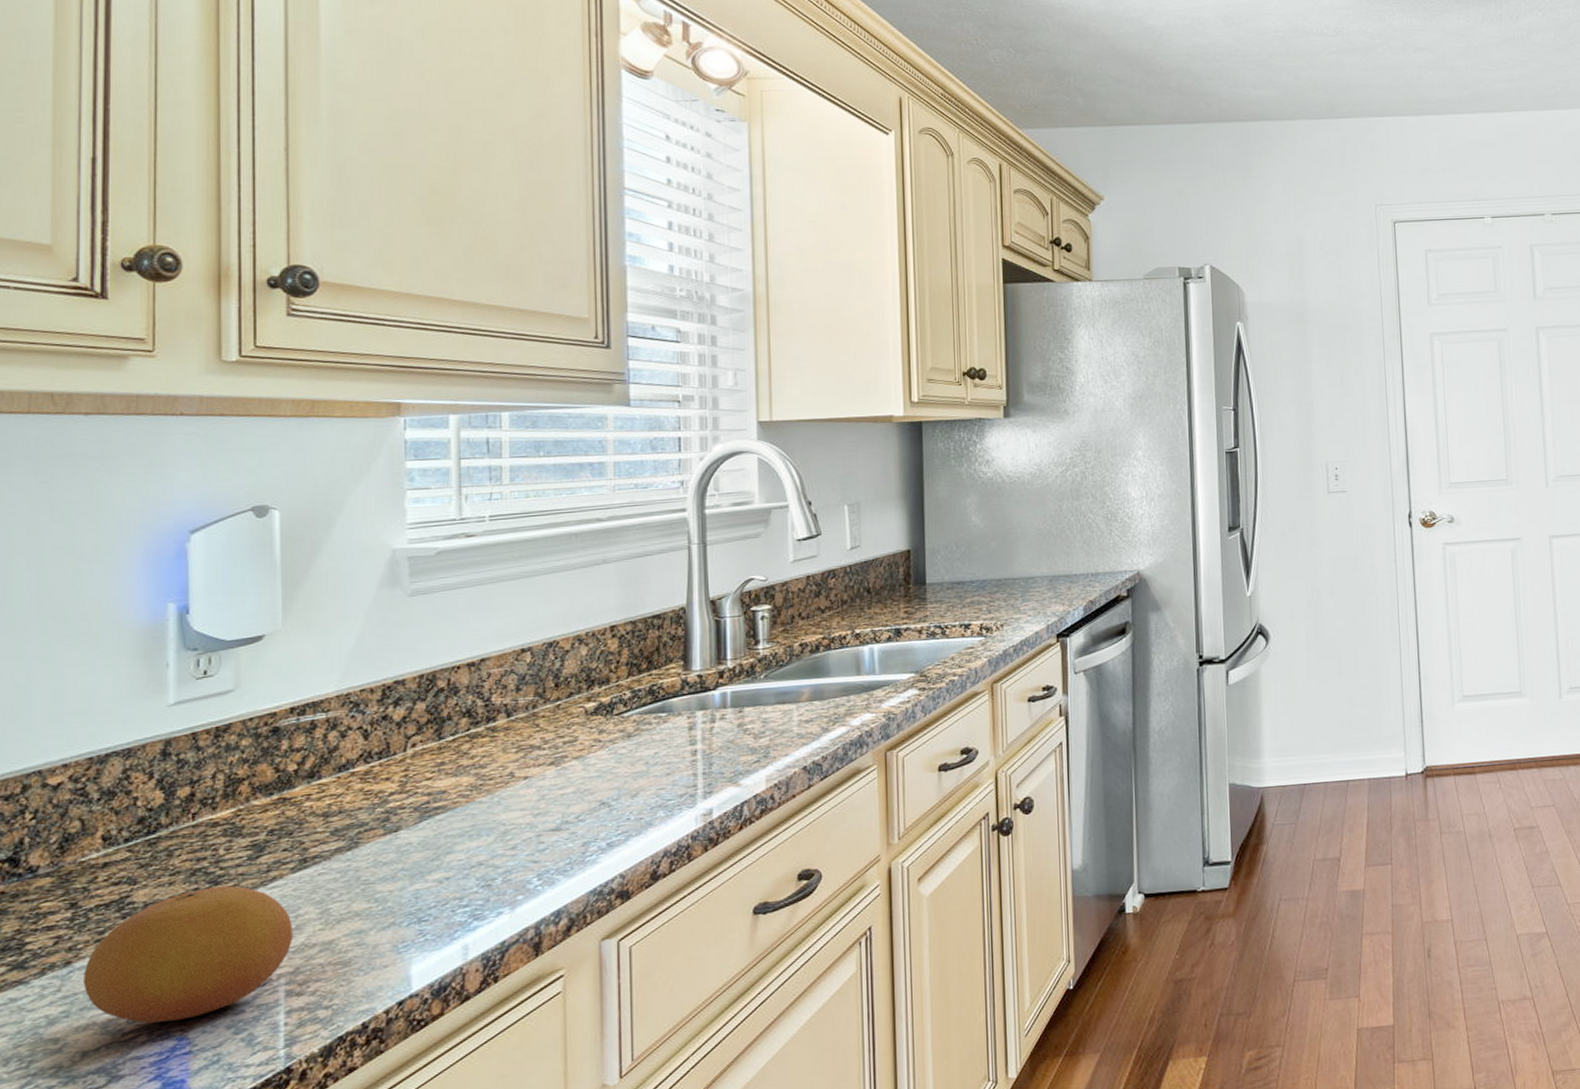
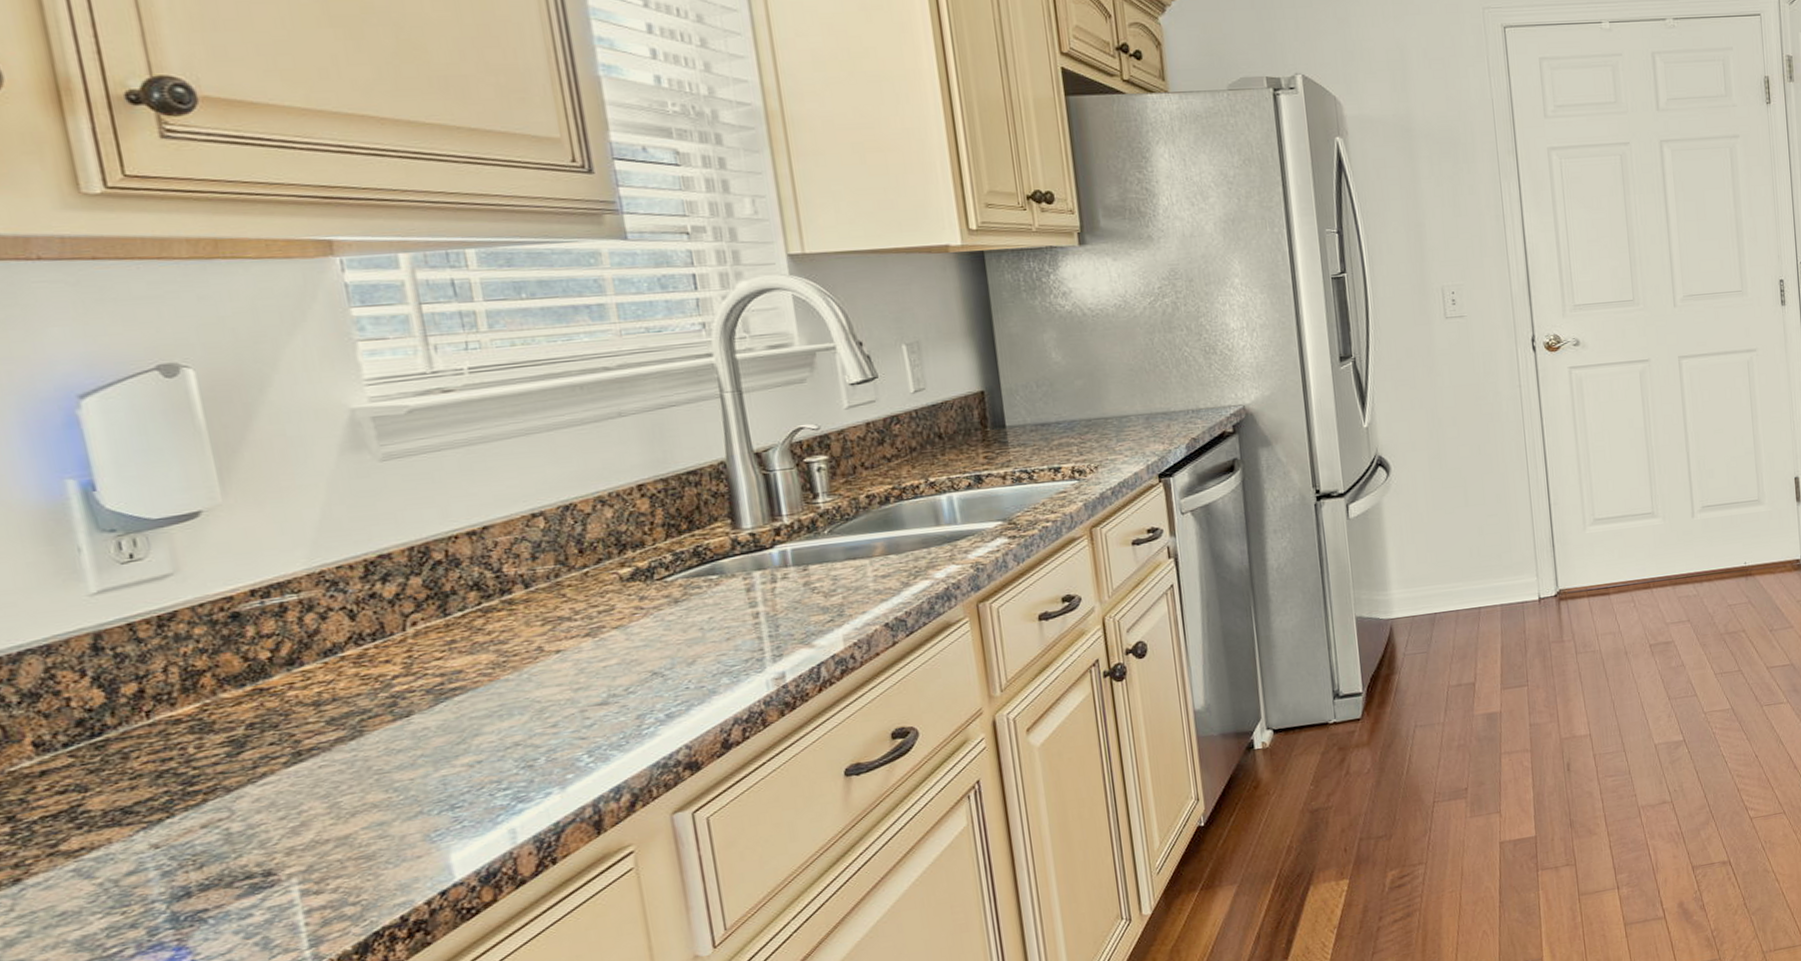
fruit: present [83,886,293,1024] -> none [39,785,299,937]

